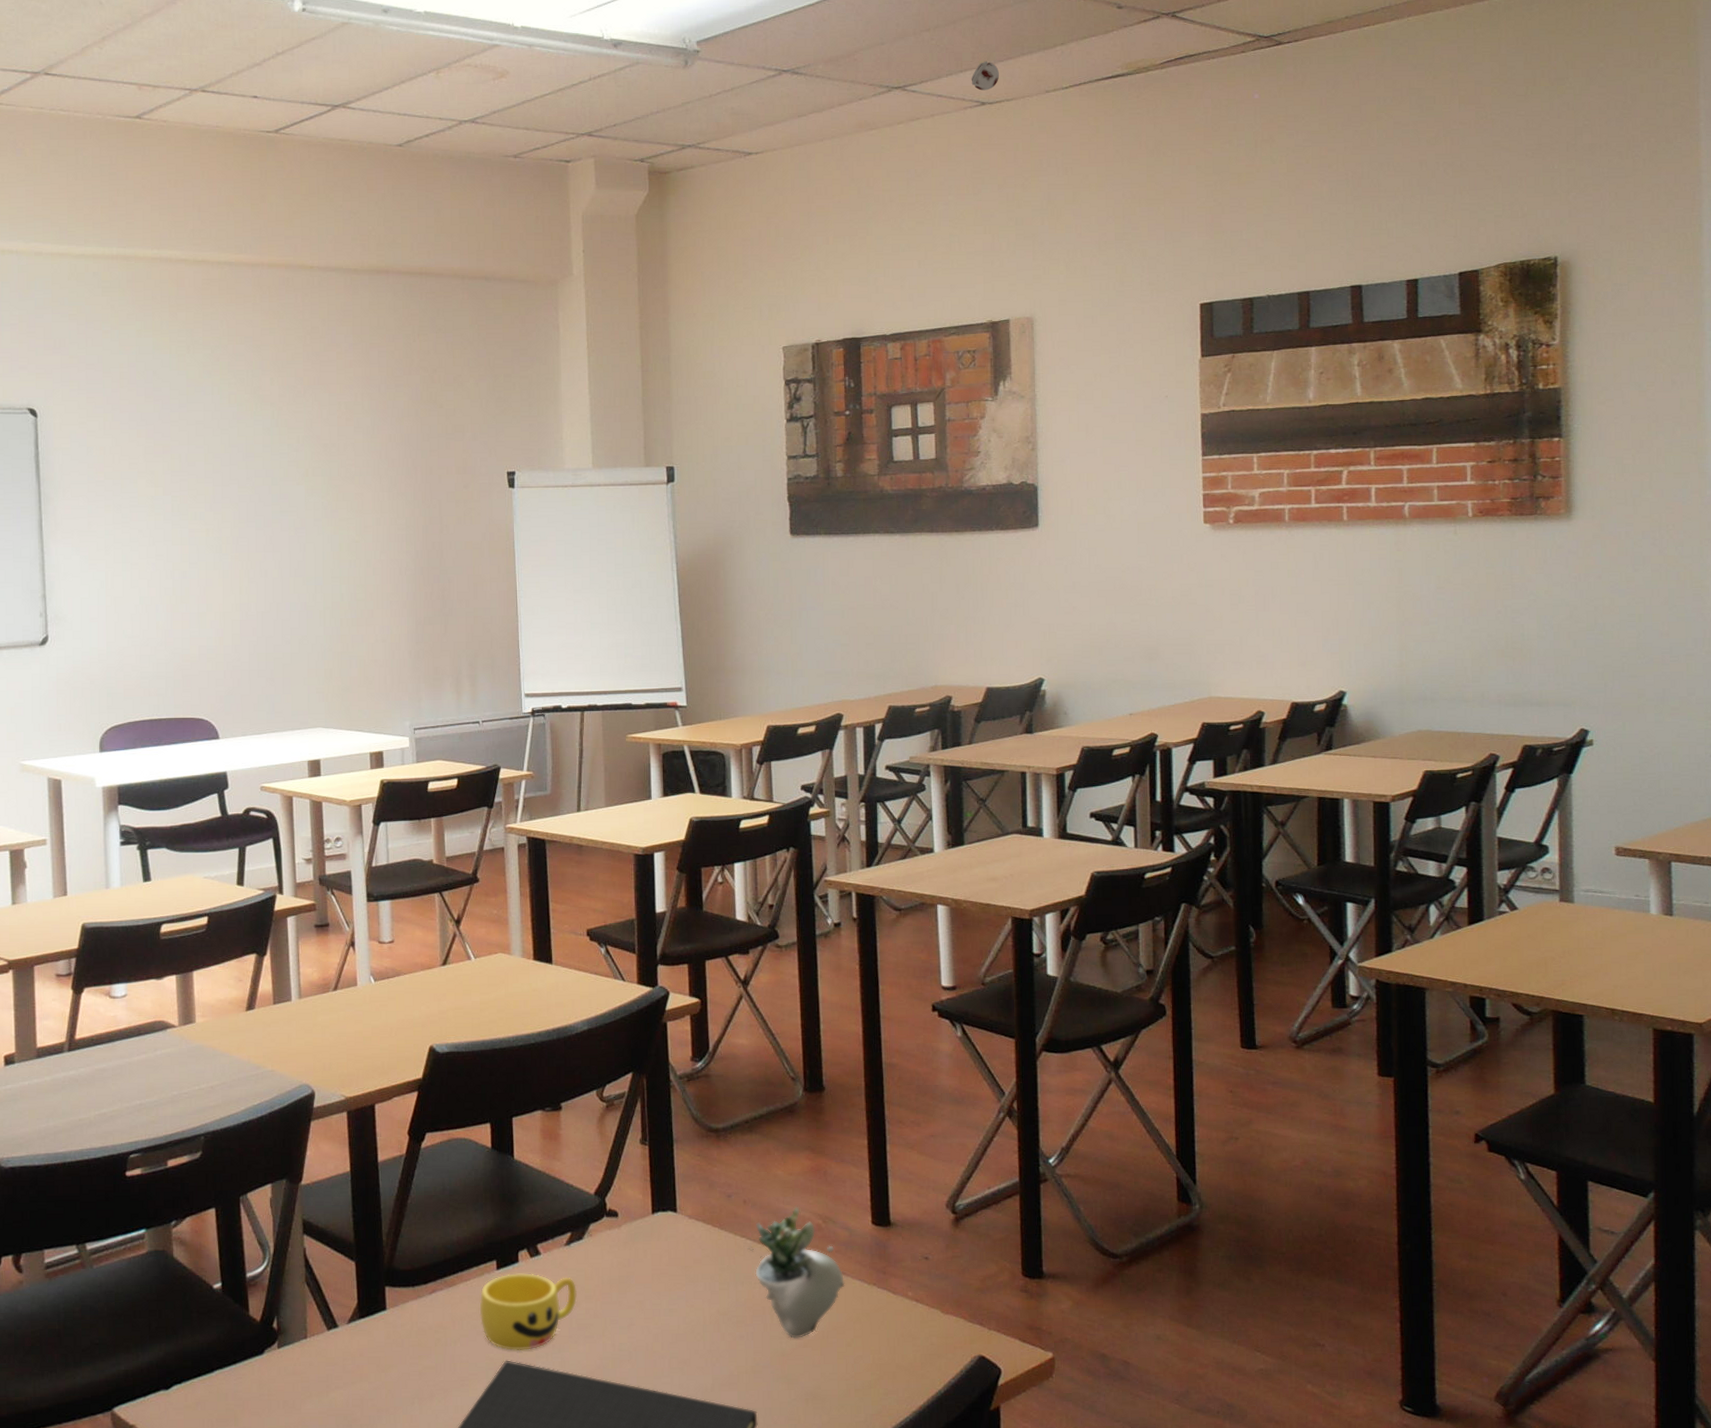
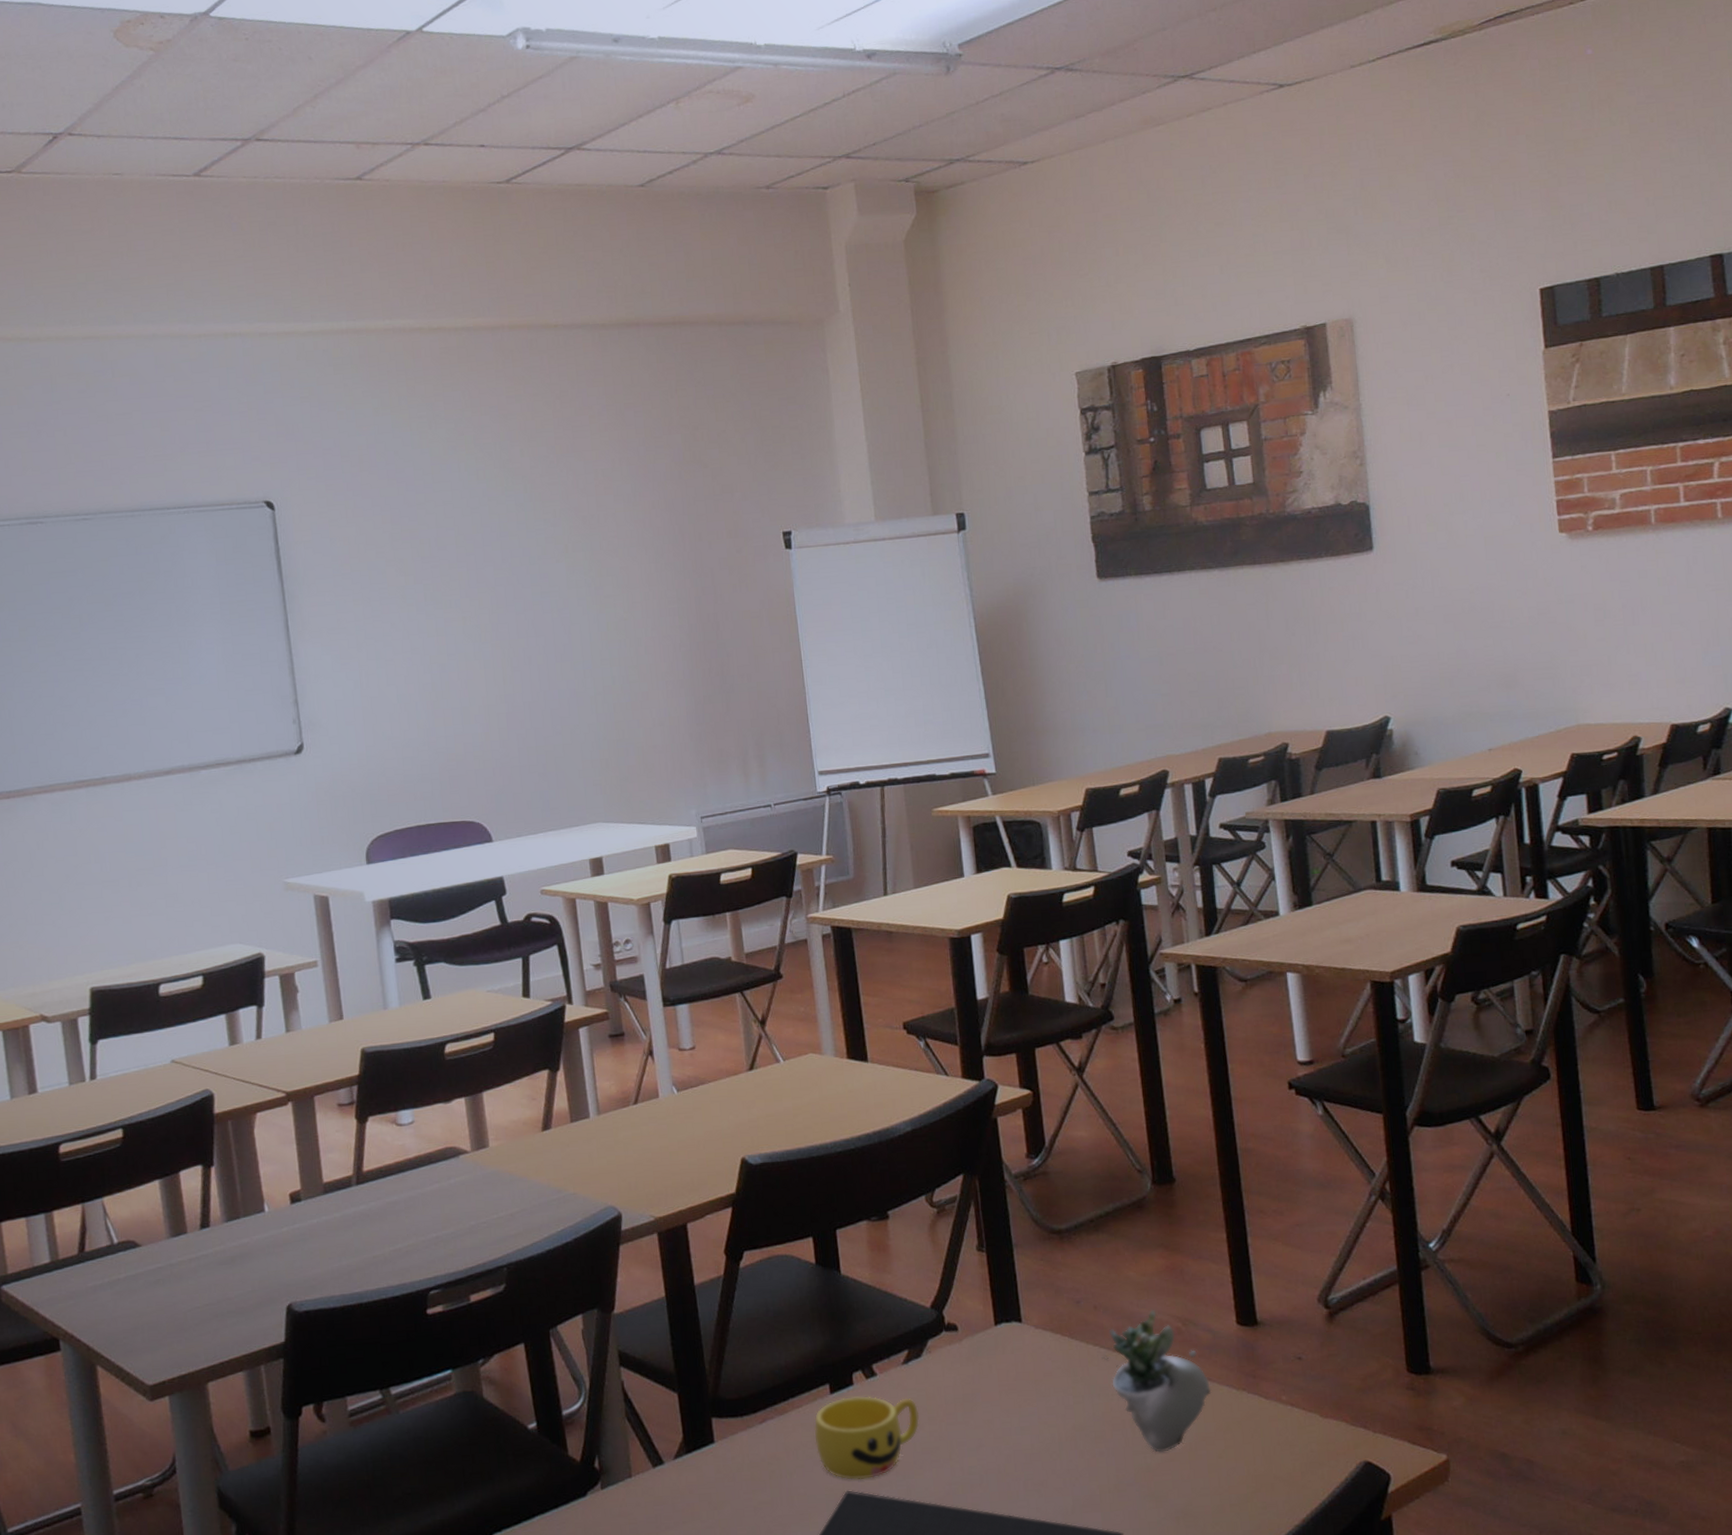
smoke detector: present [971,61,1000,91] -> none [1266,38,1298,72]

